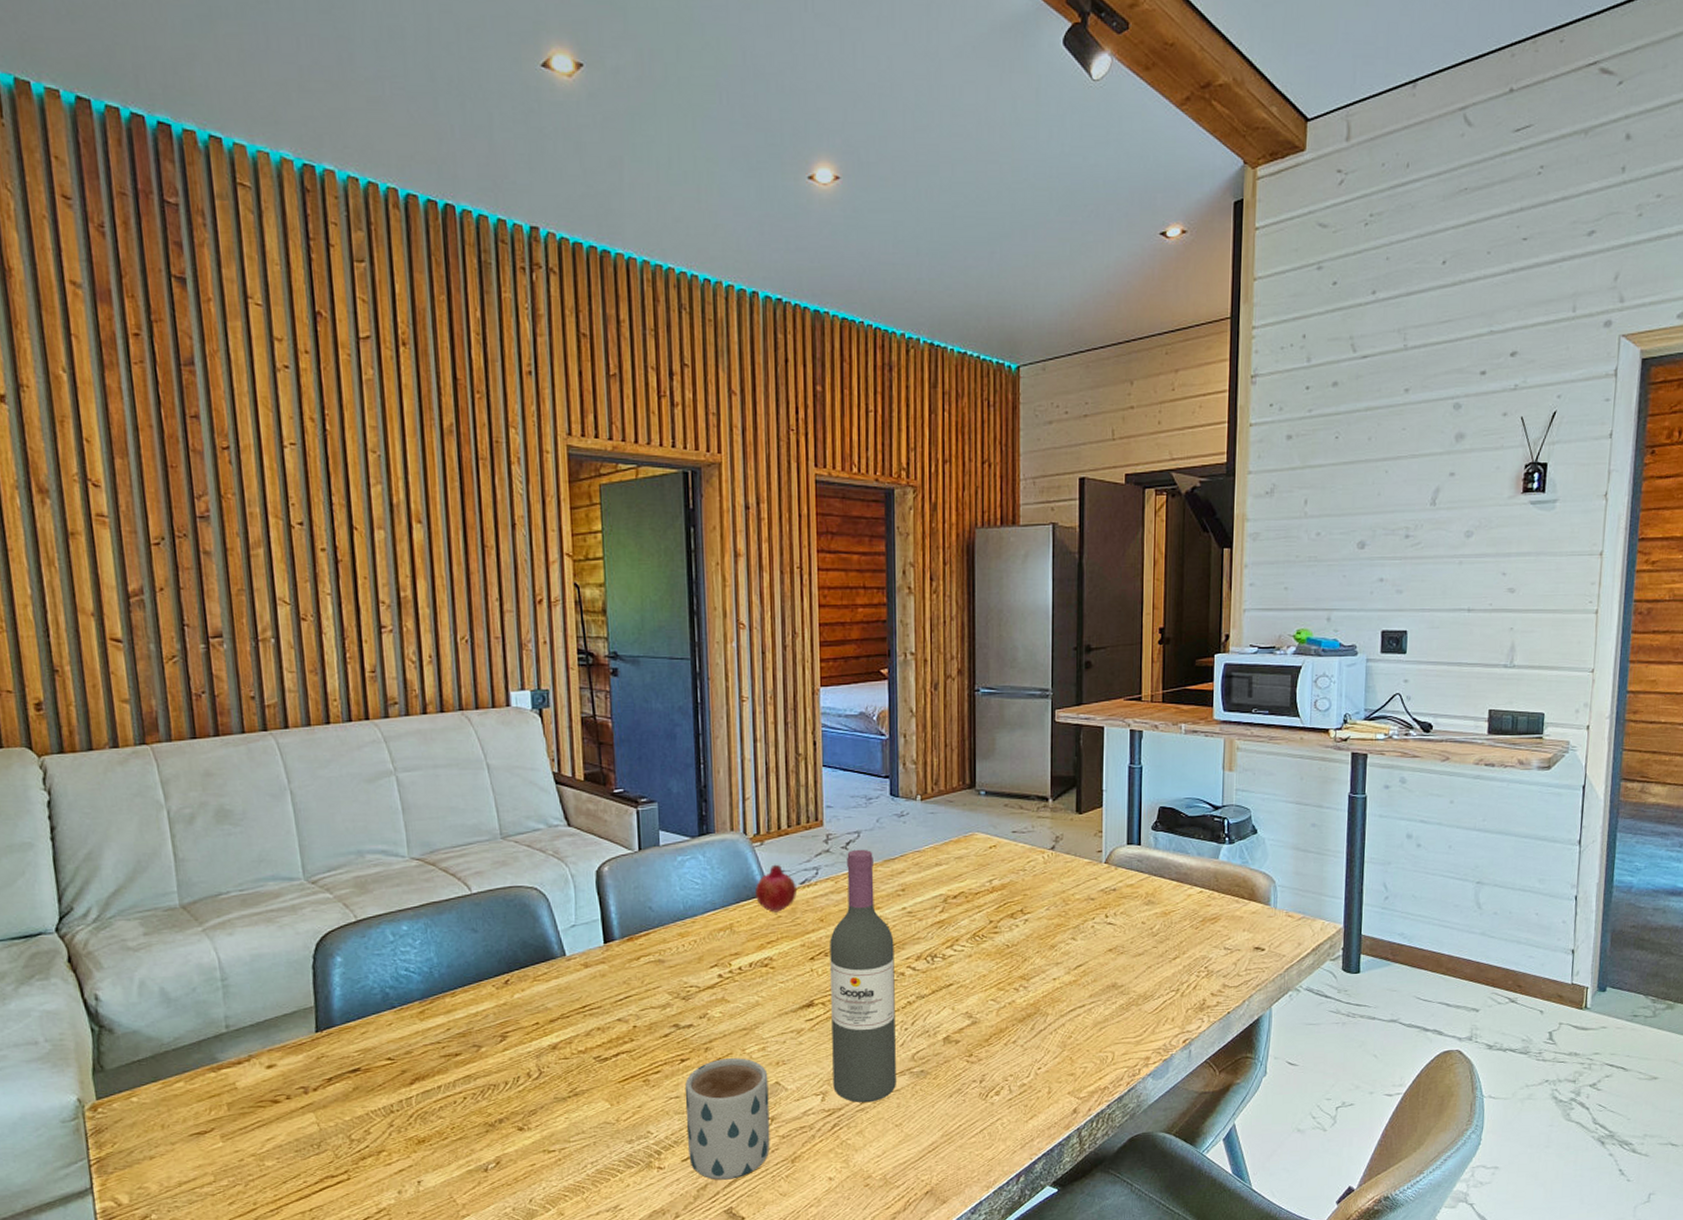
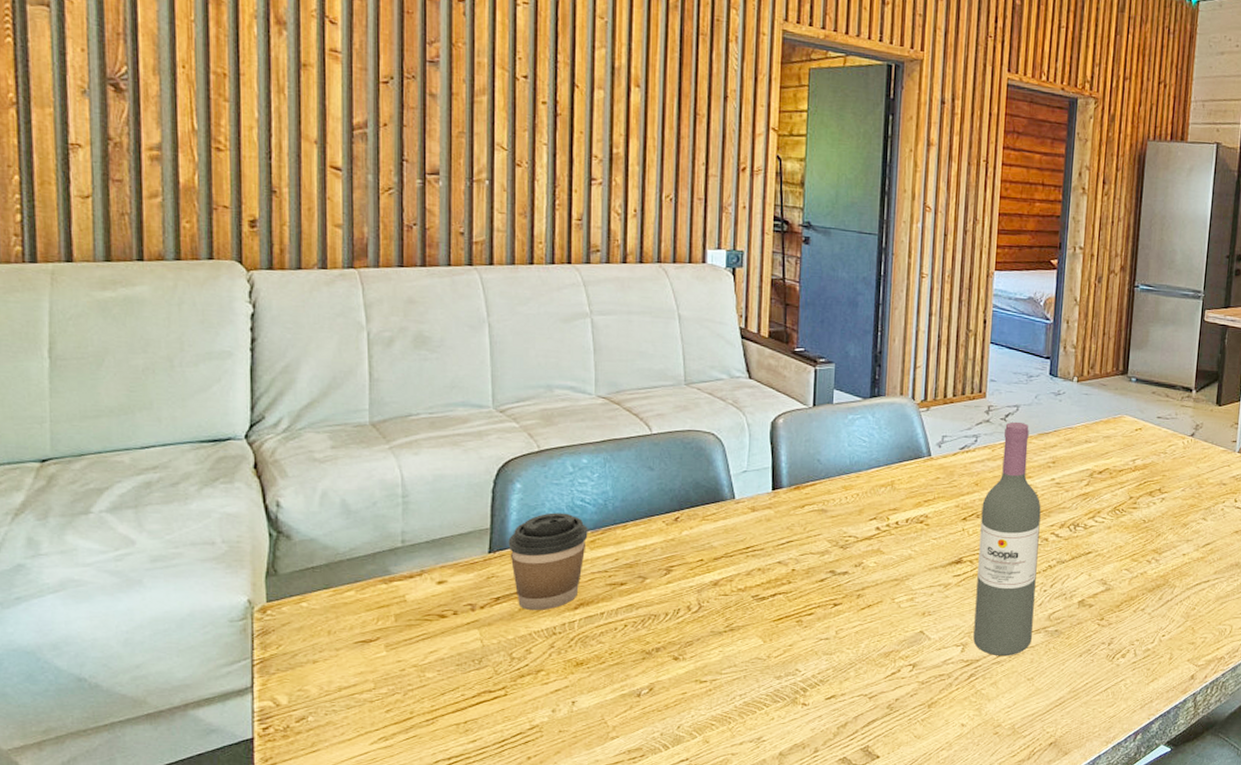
coffee cup: none [334,984,417,1089] -> present [508,512,588,610]
mug: present [684,1058,770,1180] -> none [833,606,914,719]
fruit: present [754,864,797,914] -> none [917,429,956,475]

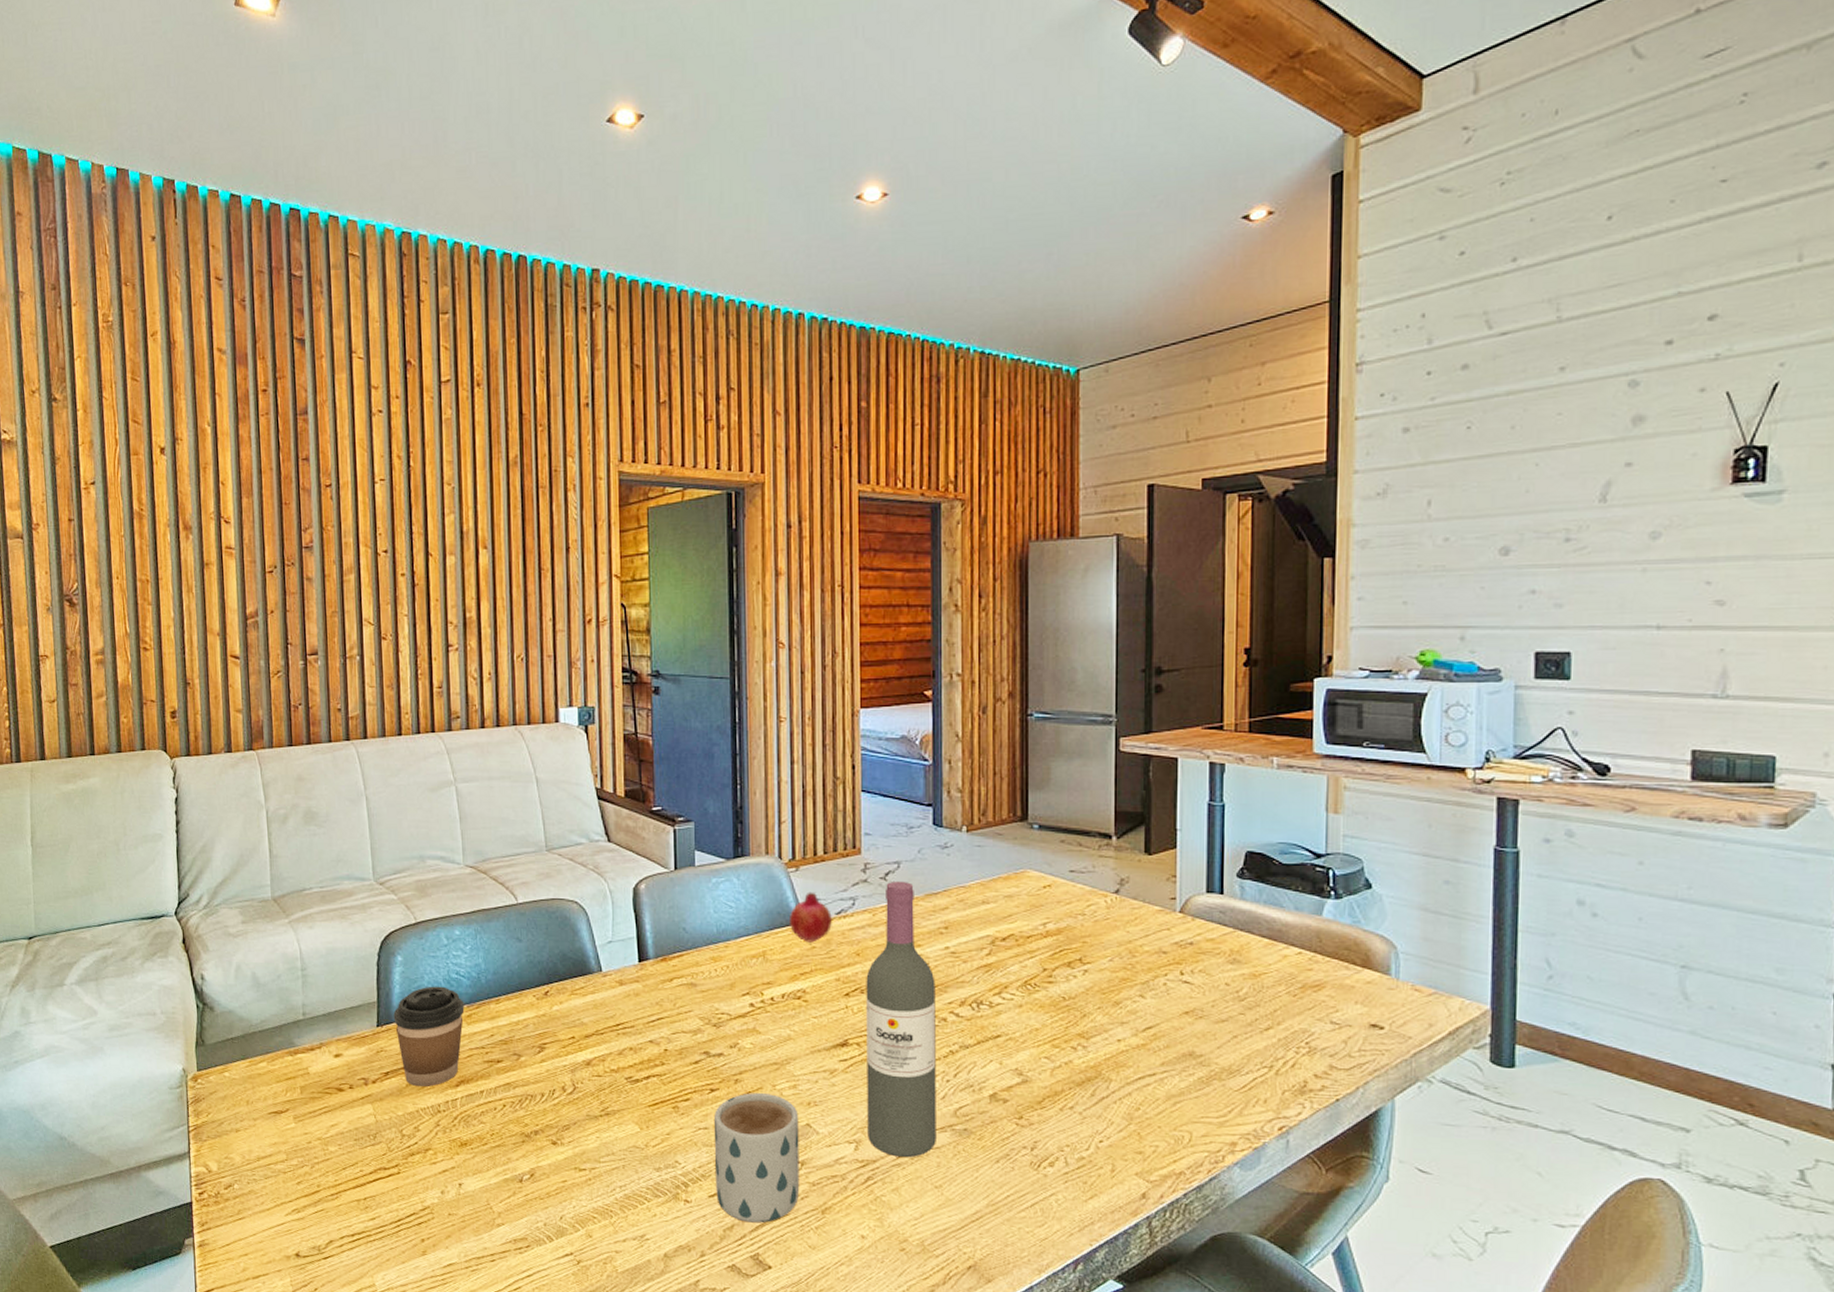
mug: none [833,606,914,719] -> present [713,1093,800,1223]
fruit: none [917,429,956,475] -> present [788,892,832,944]

